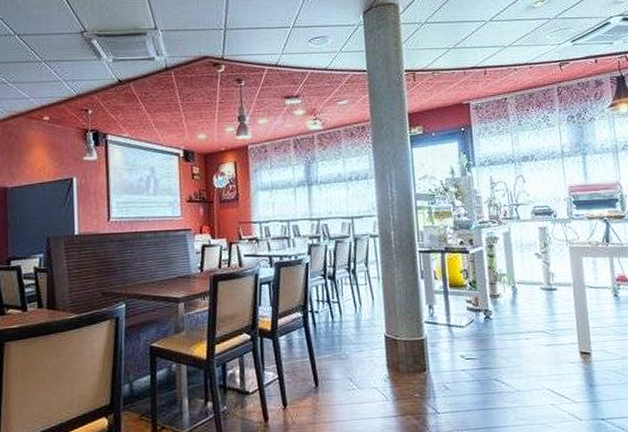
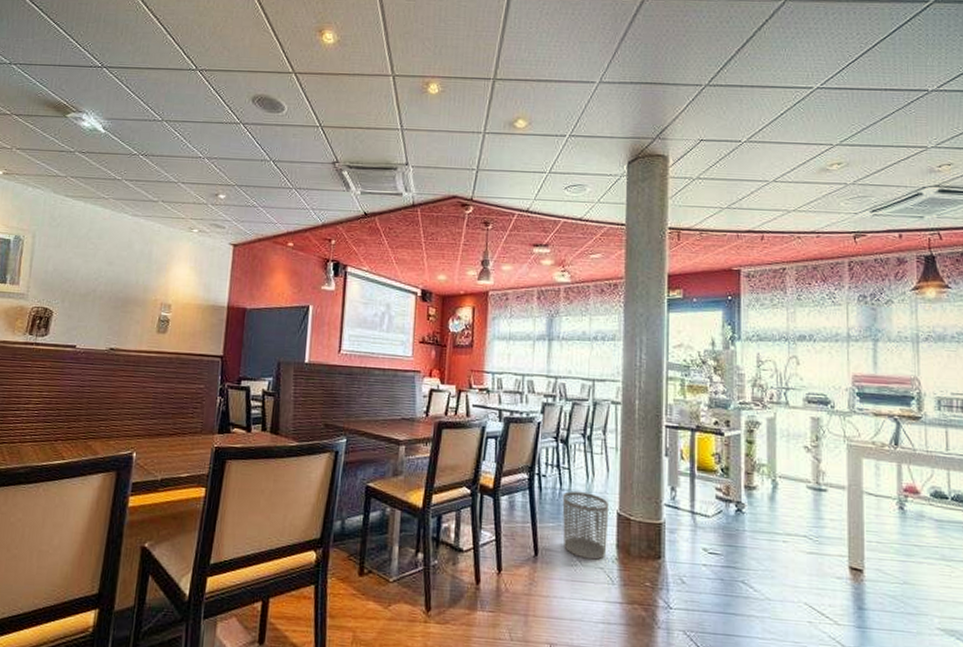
waste bin: none [335,321,379,382] -> present [562,491,608,560]

